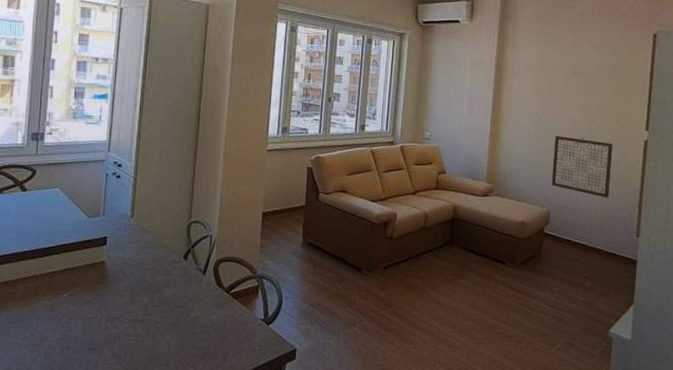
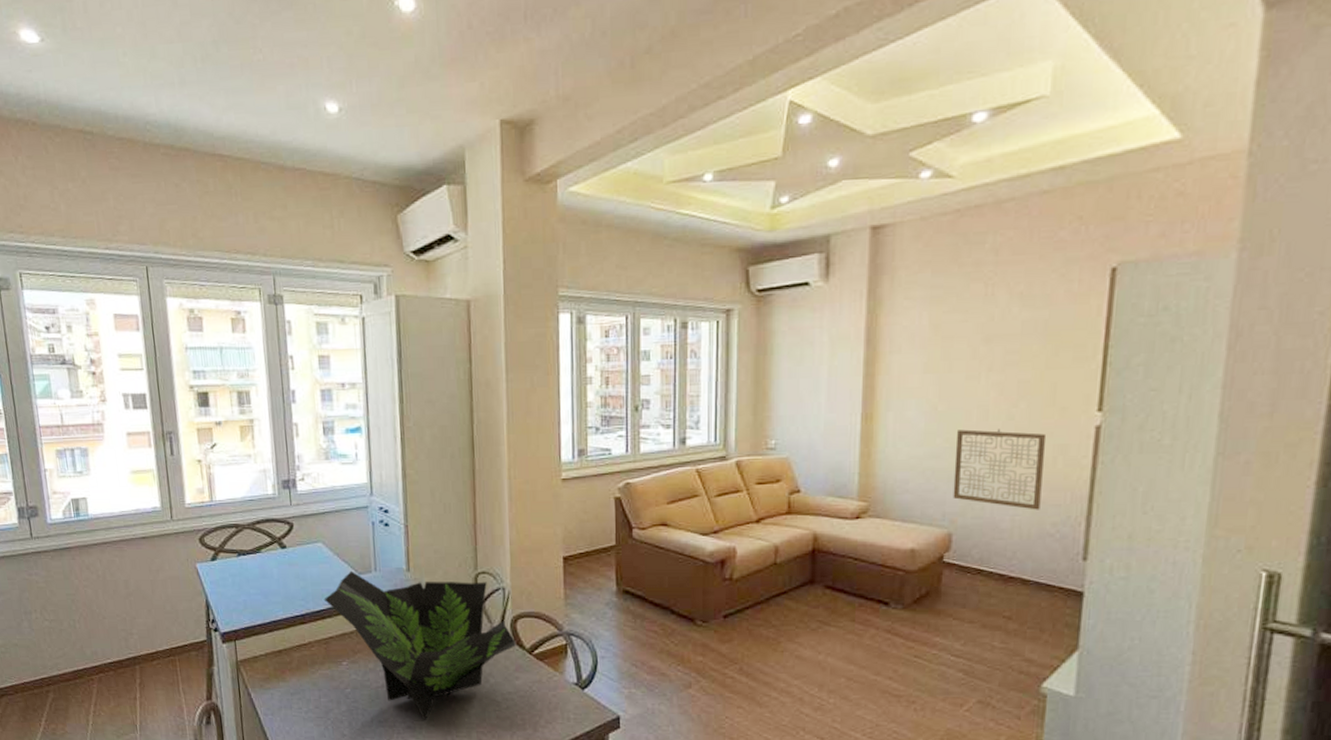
plant: none [53,214,217,350] -> present [323,571,517,721]

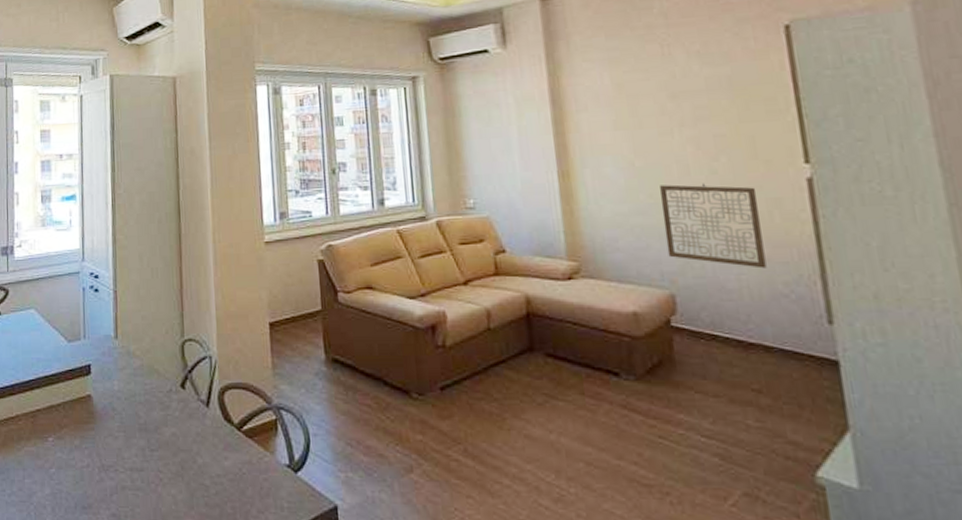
plant: present [323,571,517,721] -> none [33,338,225,508]

